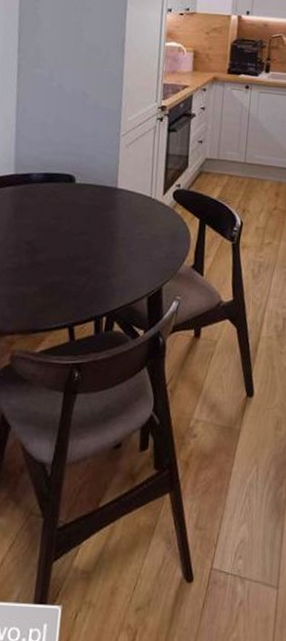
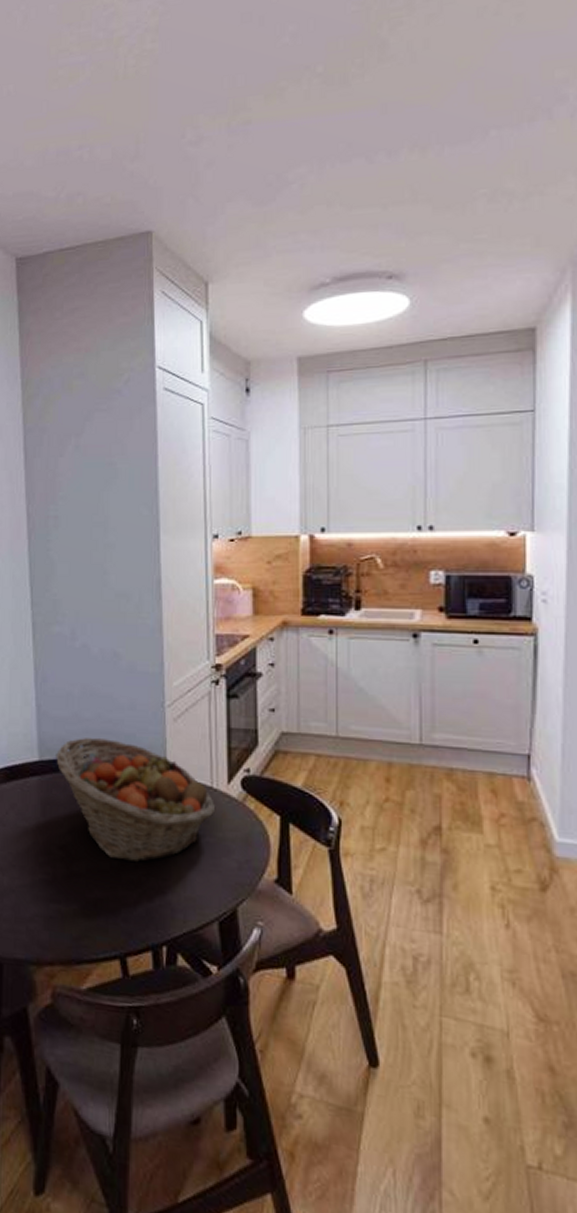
fruit basket: none [29,157,153,254] -> present [56,737,216,862]

